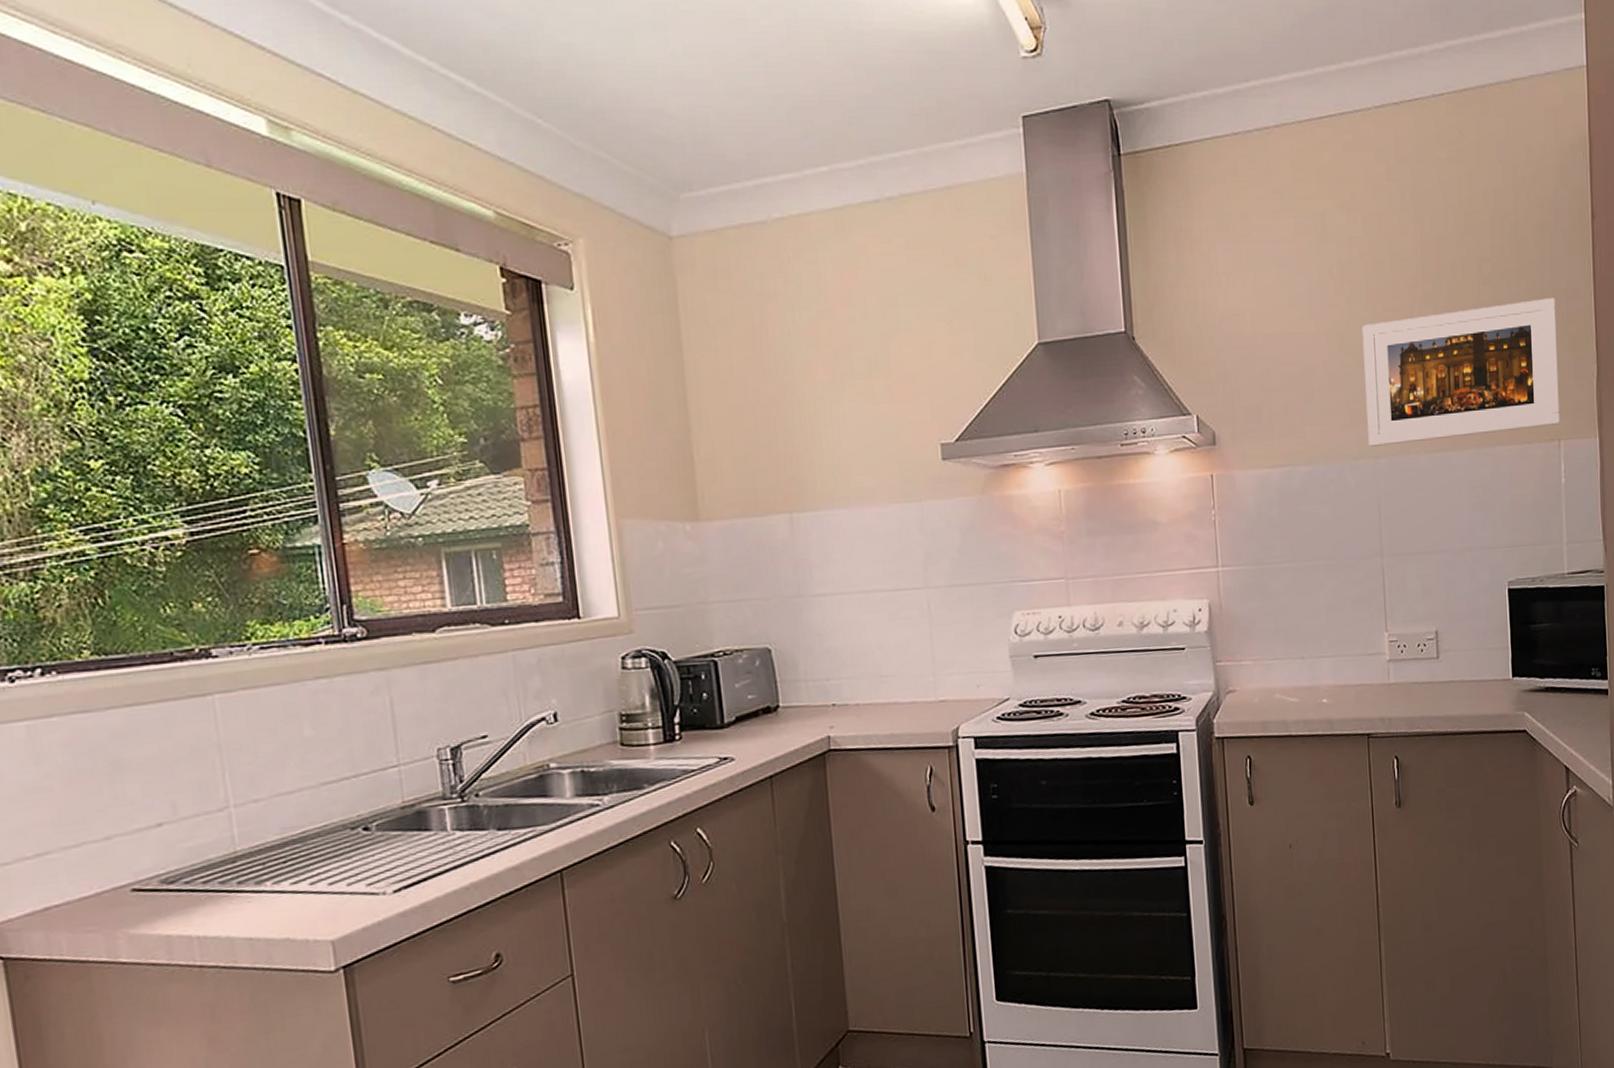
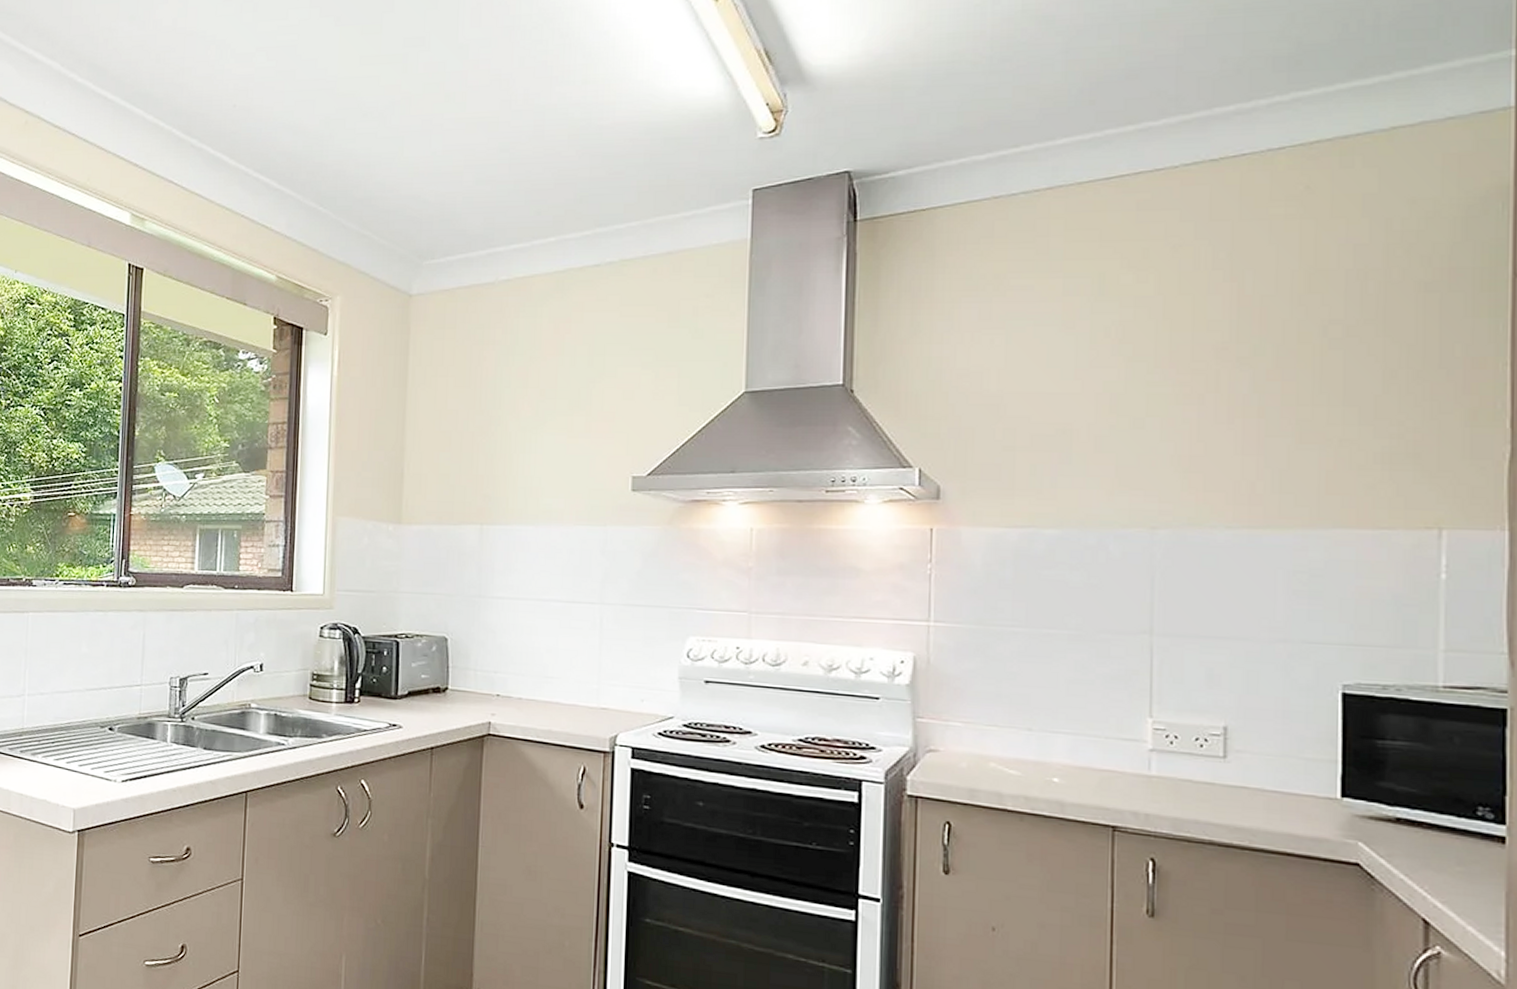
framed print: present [1361,298,1561,447] -> none [1143,366,1446,516]

